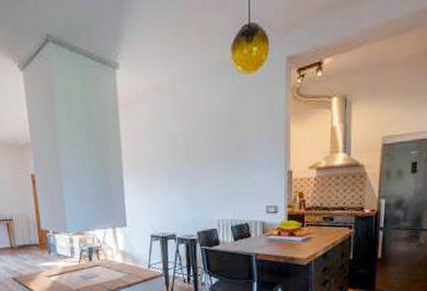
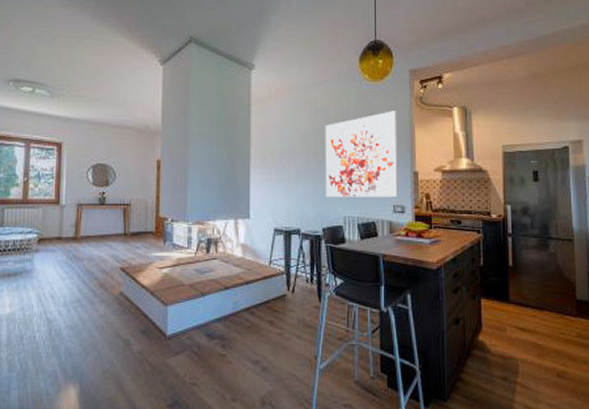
wall art: none [196,106,272,201] -> present [325,111,398,197]

